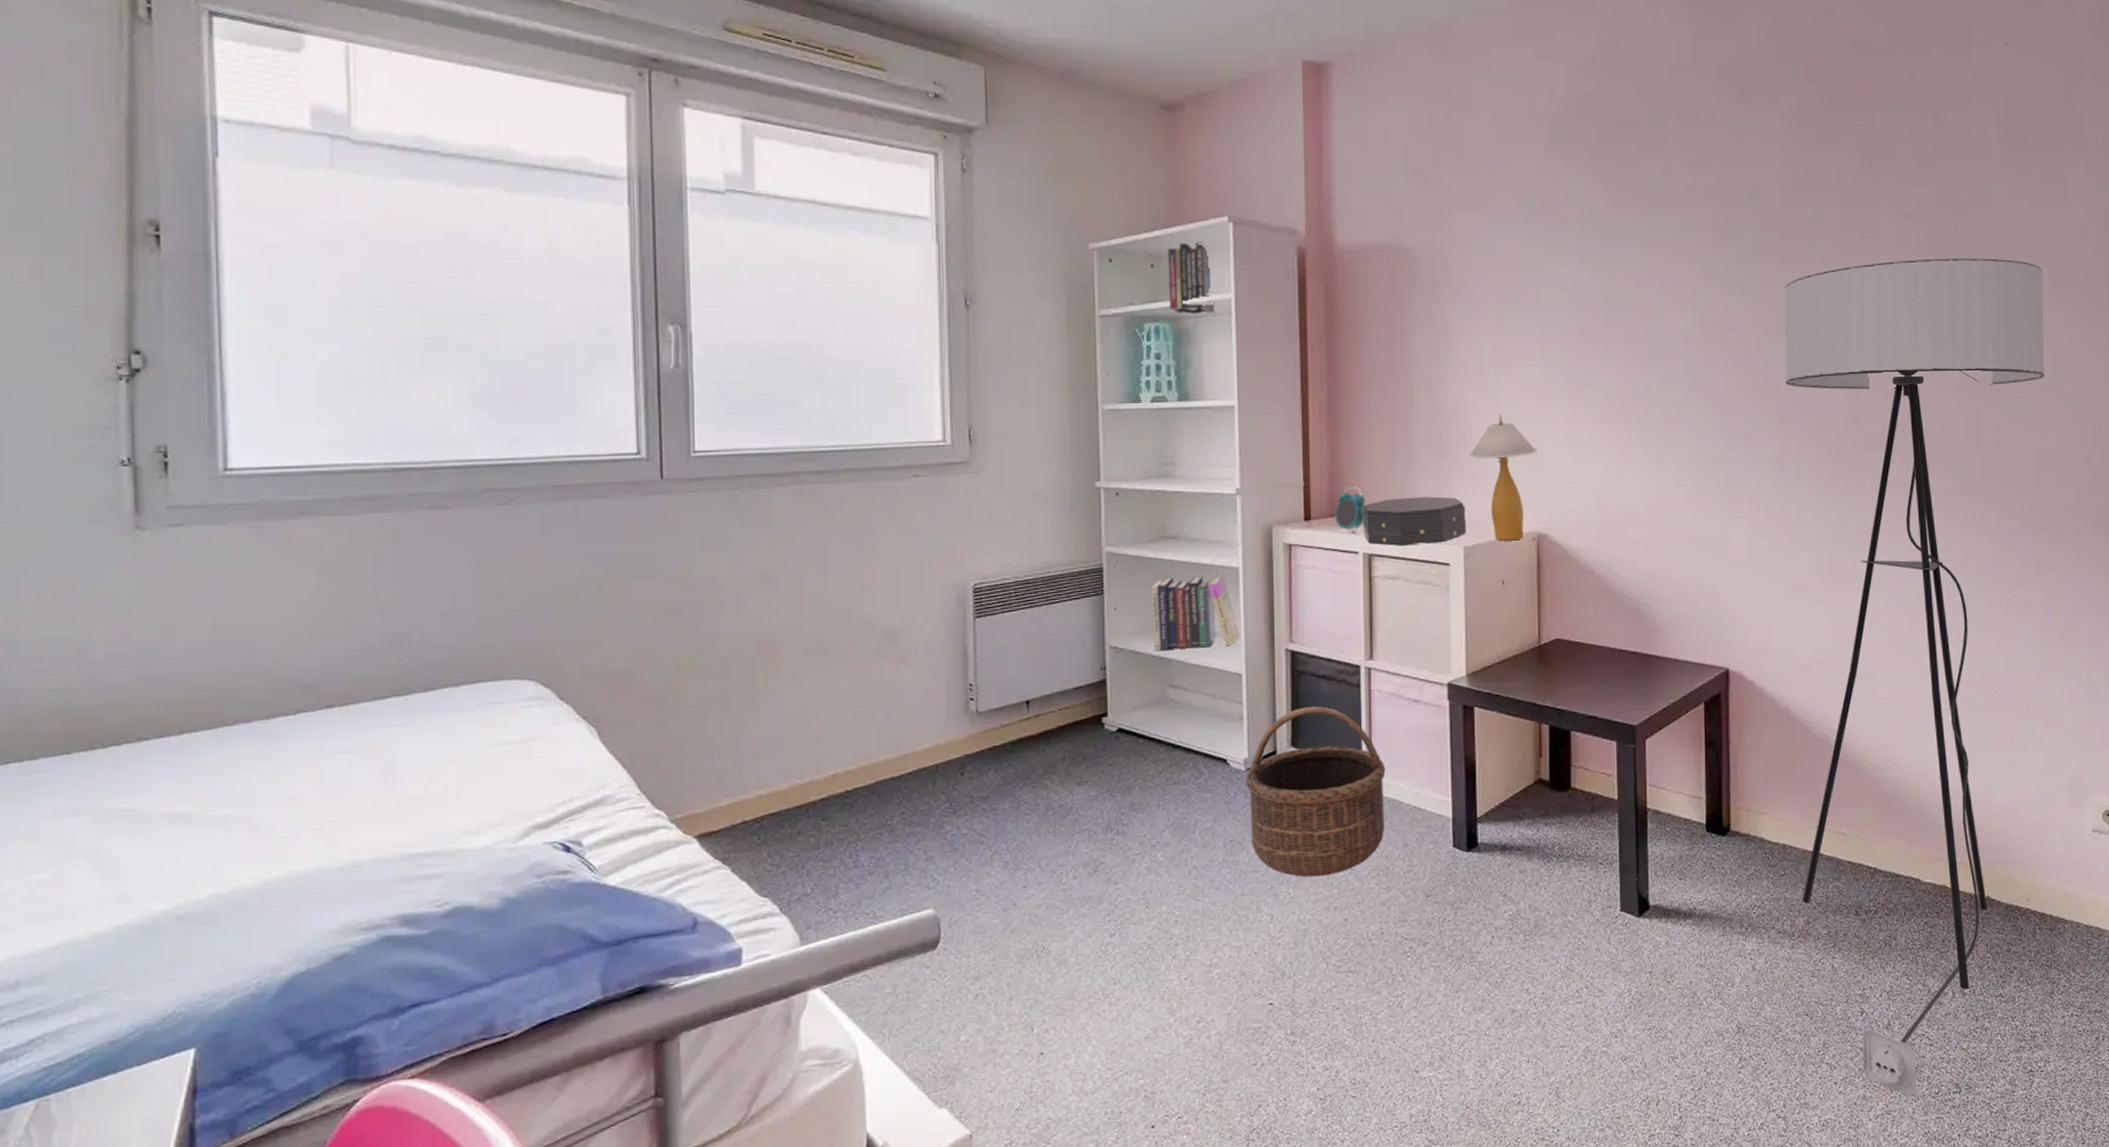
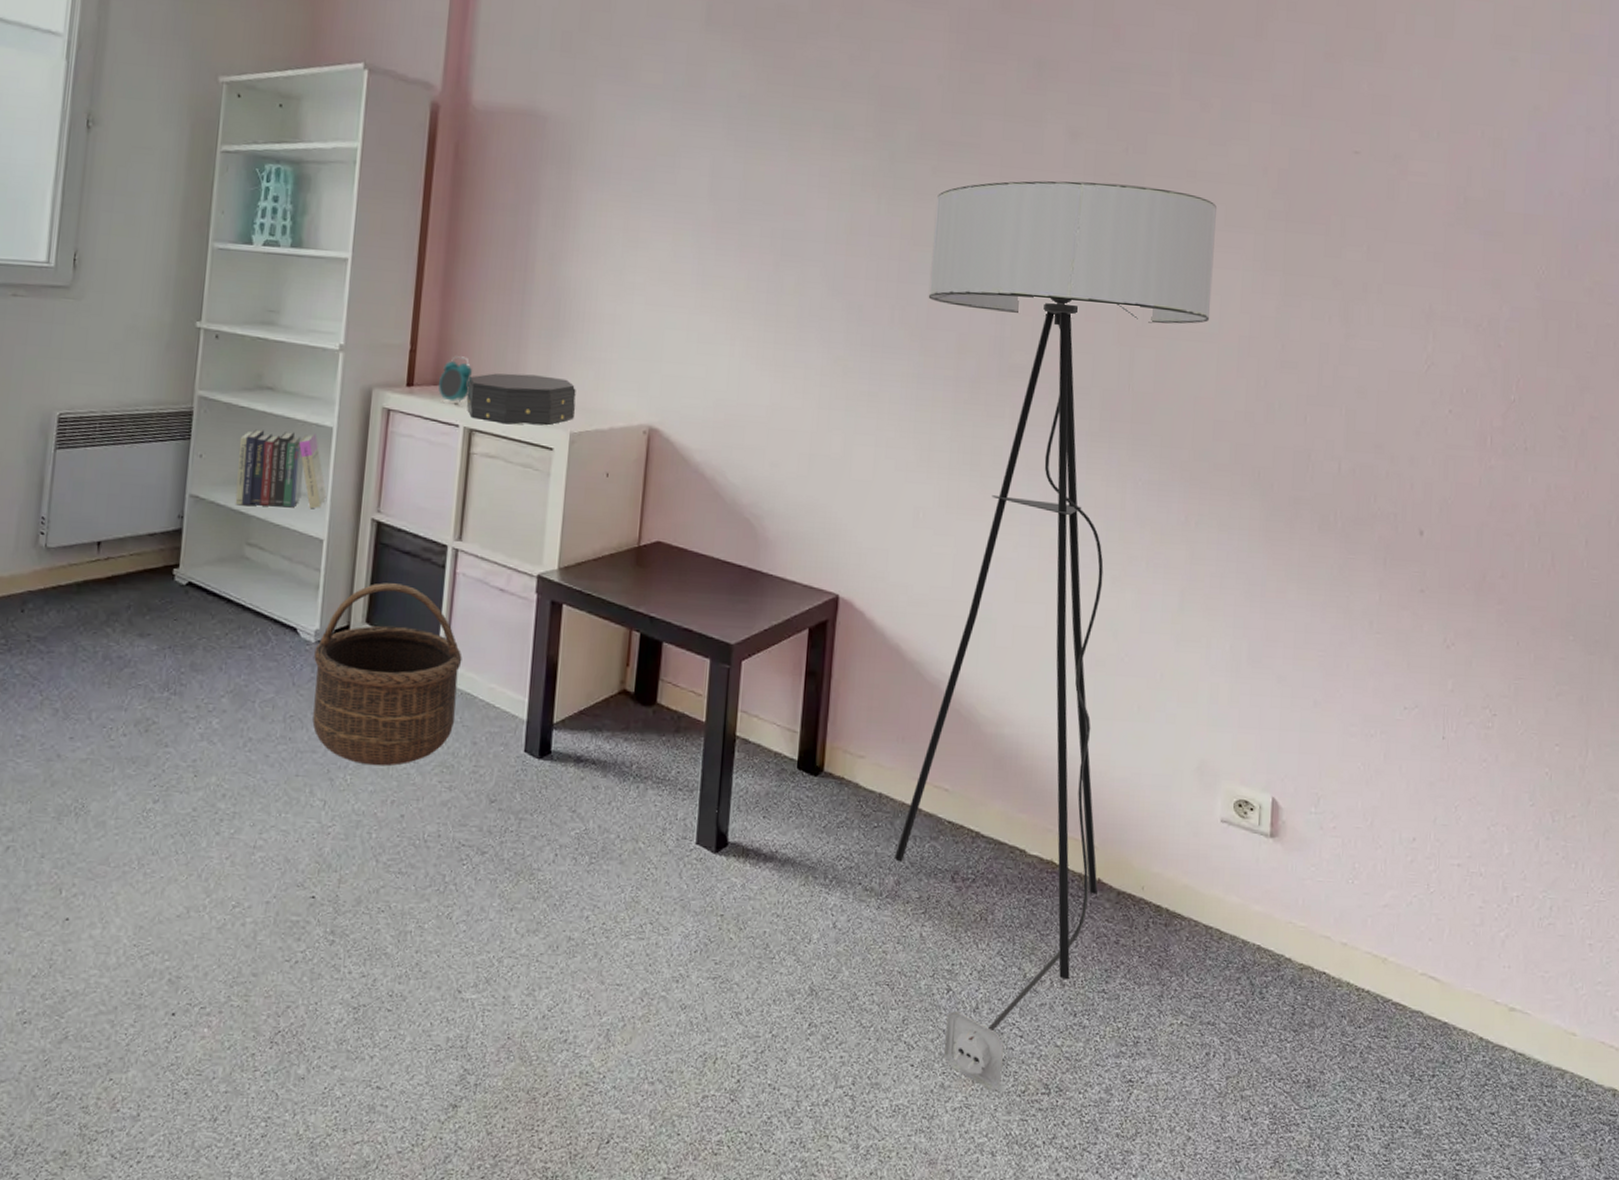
books: present [1167,242,1215,315] -> none [293,86,341,161]
table lamp: present [1468,413,1538,541] -> none [585,296,659,432]

